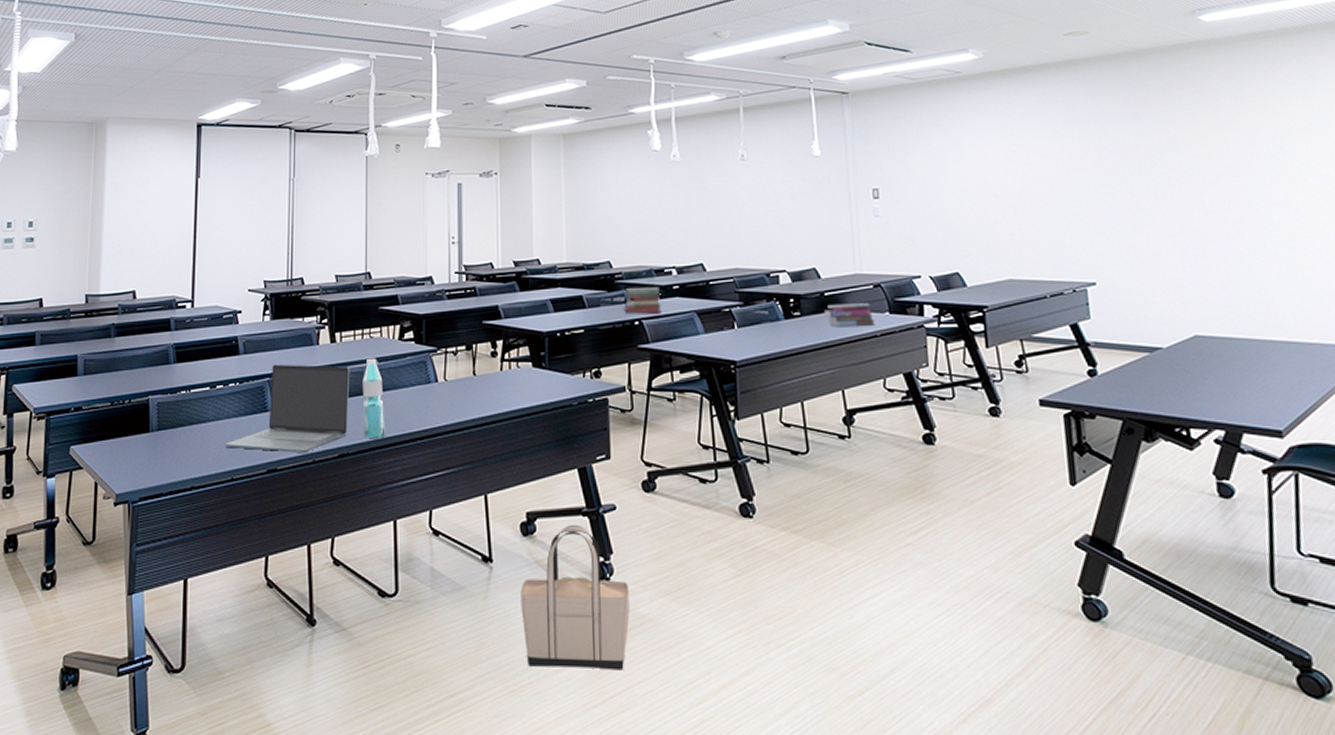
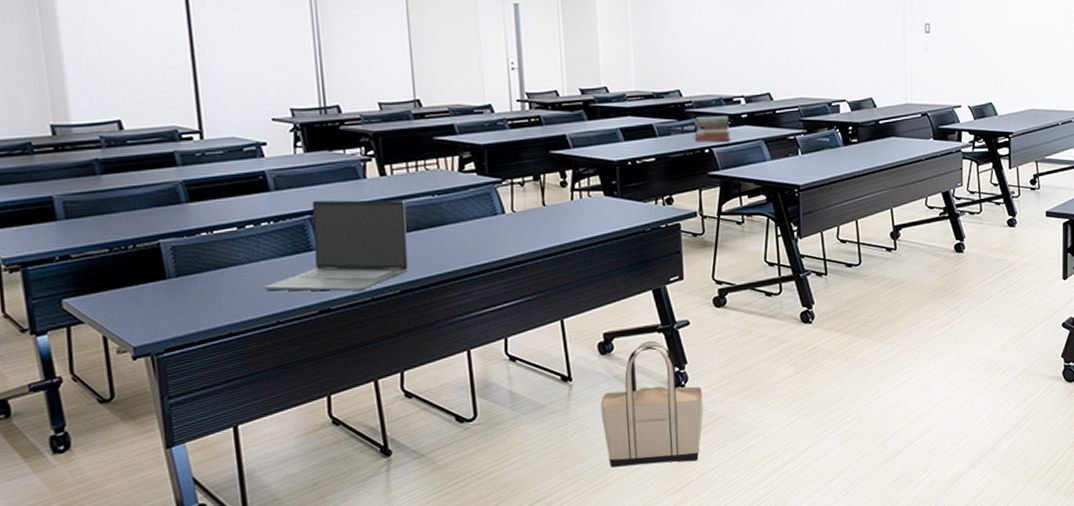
water bottle: present [362,358,387,438] -> none [420,191,453,273]
books: present [825,303,875,328] -> none [879,130,921,153]

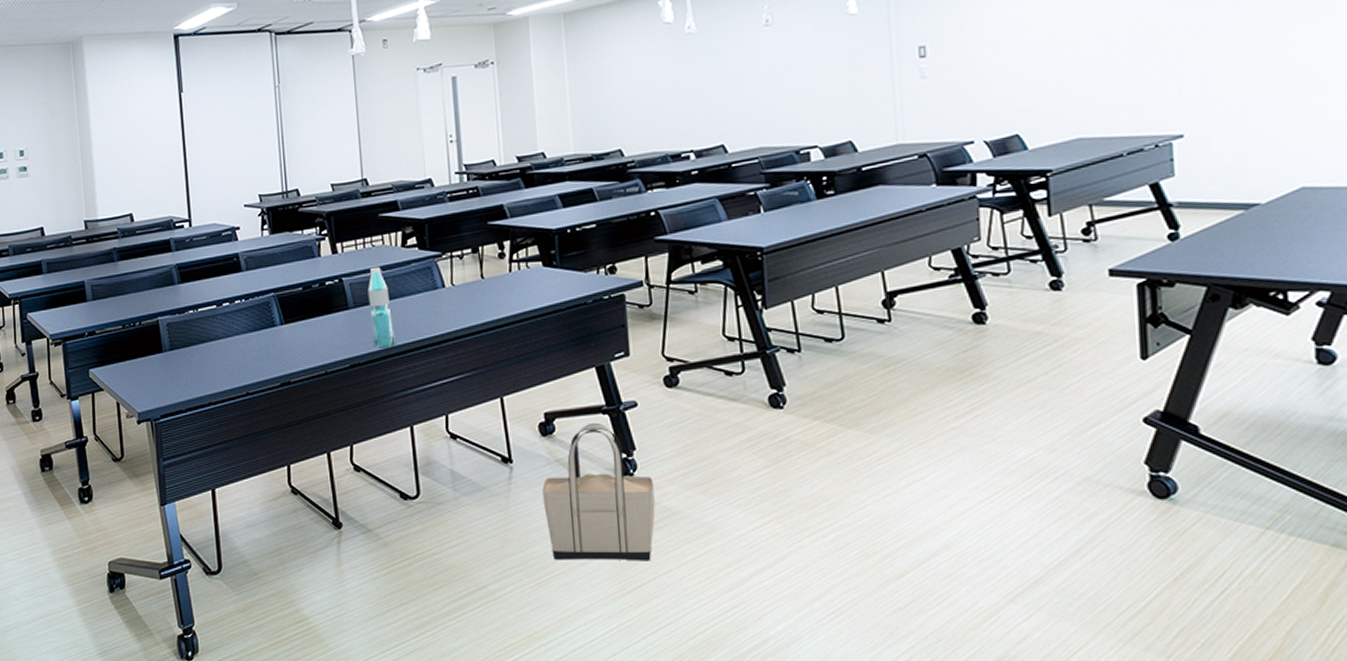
laptop: present [264,200,408,292] -> none [236,276,357,366]
water bottle: none [420,191,453,273] -> present [368,267,397,347]
books: present [694,115,731,143] -> none [638,173,680,205]

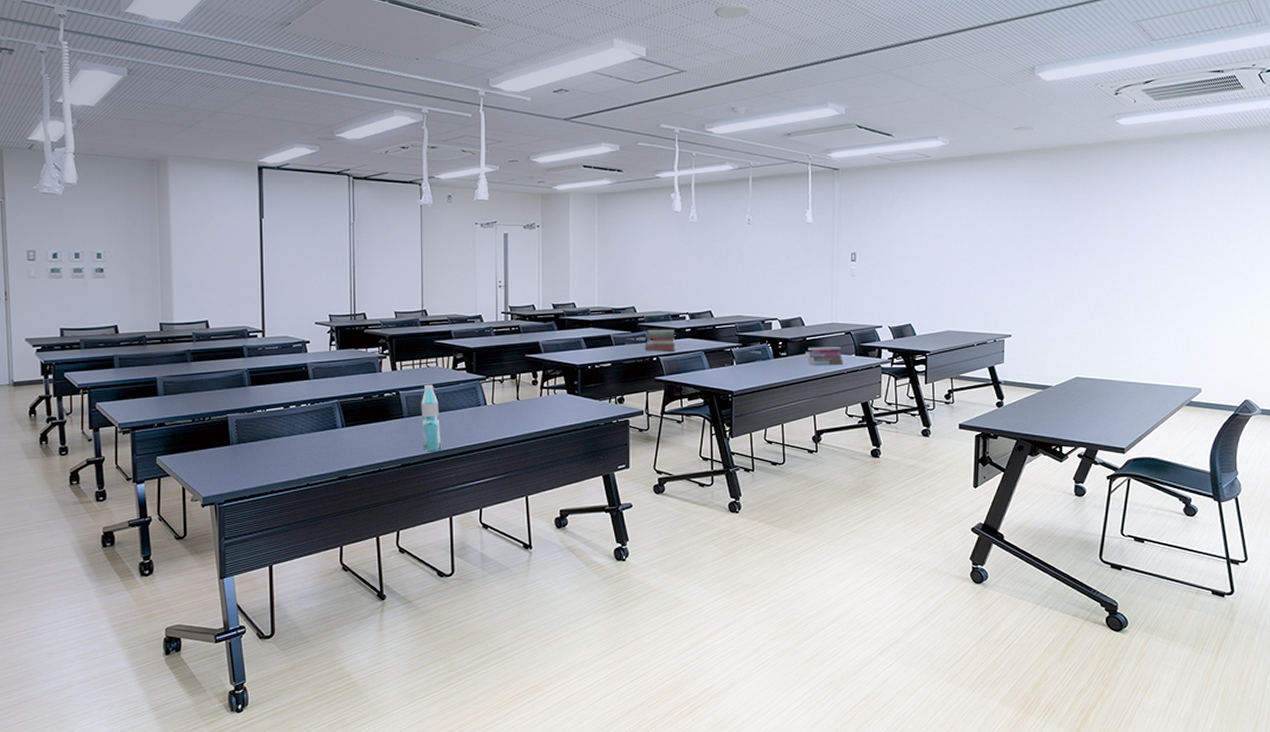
shopping bag: present [542,422,656,561] -> none [554,519,640,627]
books: none [638,173,680,205] -> present [645,329,676,352]
books: none [862,175,920,205] -> present [805,347,844,366]

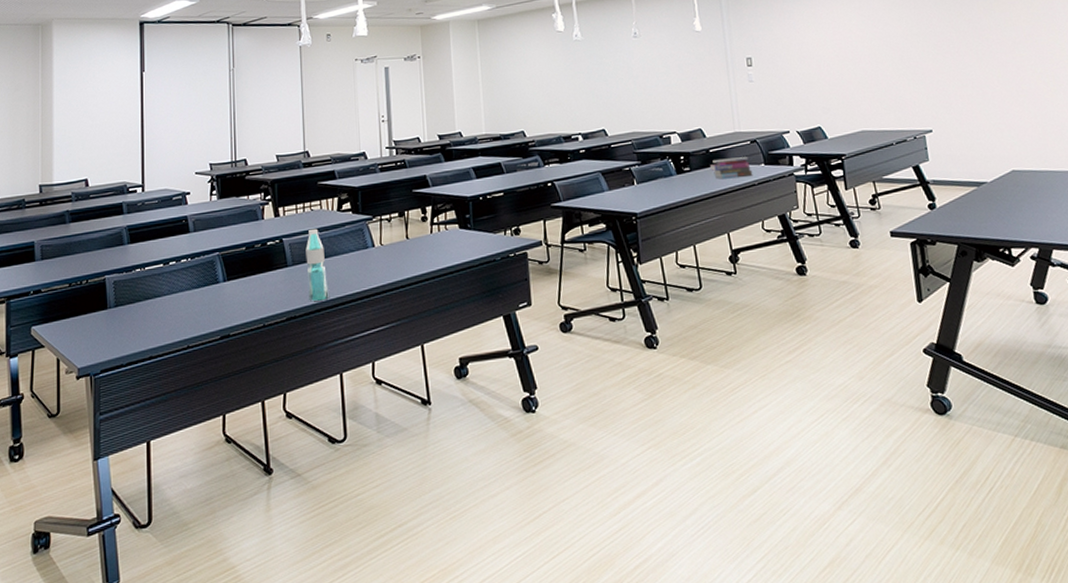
books: present [645,329,676,352] -> none [538,151,571,177]

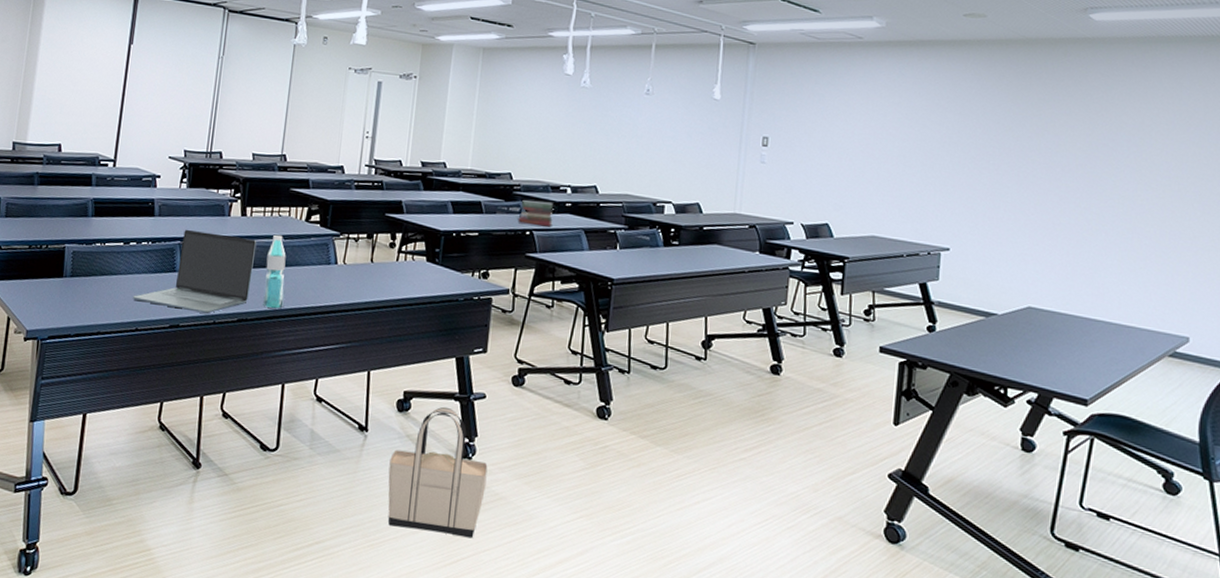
laptop: none [179,237,294,320] -> present [132,229,257,315]
shopping bag: none [457,365,554,494] -> present [388,406,488,539]
books: none [538,151,571,177] -> present [517,200,553,227]
books: present [710,157,753,180] -> none [701,238,745,263]

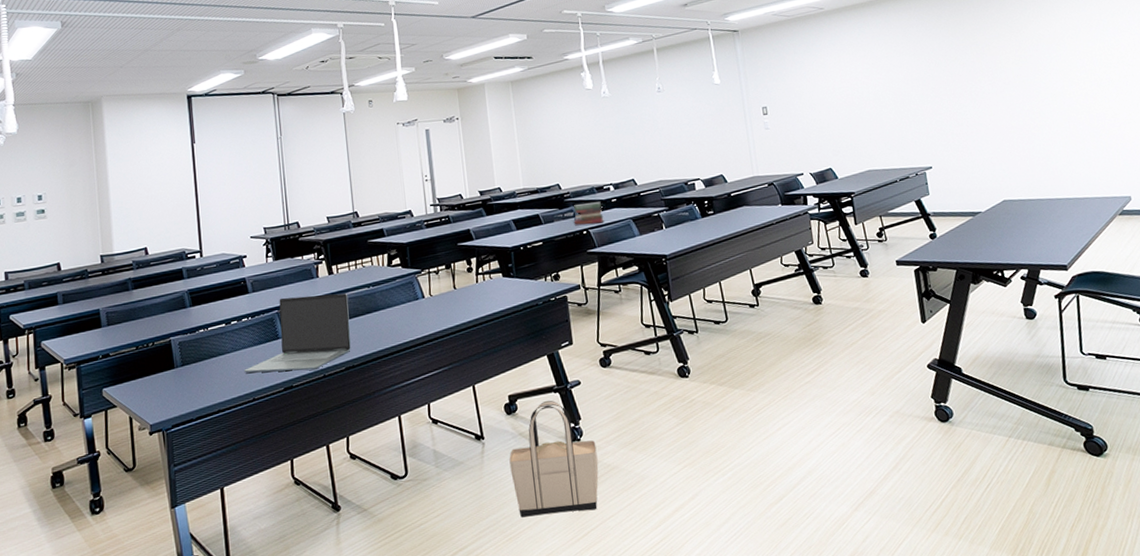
water bottle: present [262,234,287,309] -> none [359,283,385,351]

